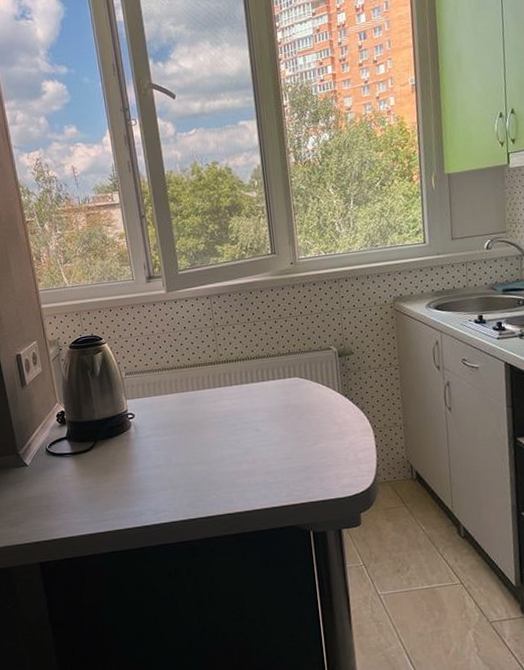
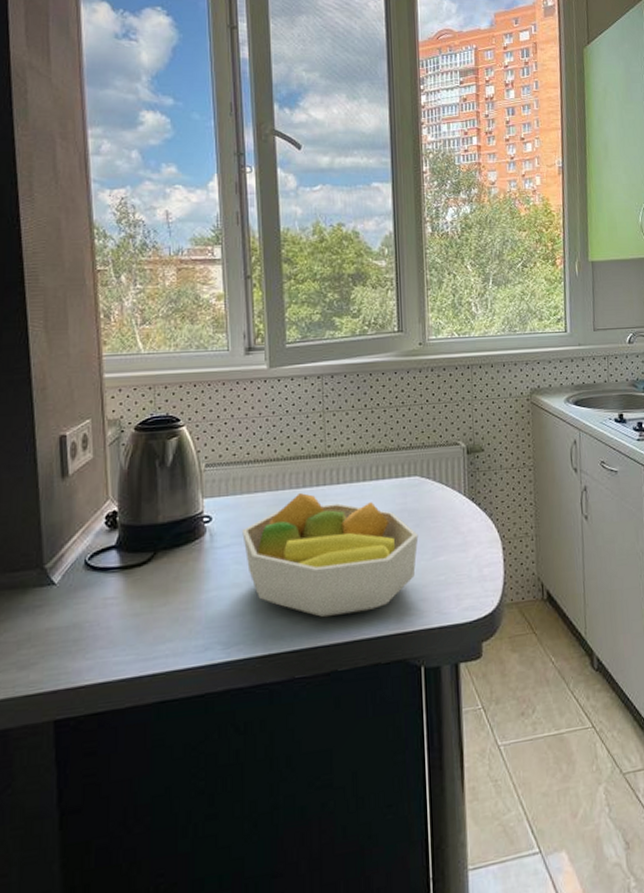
fruit bowl: none [159,394,301,492] -> present [242,493,419,618]

